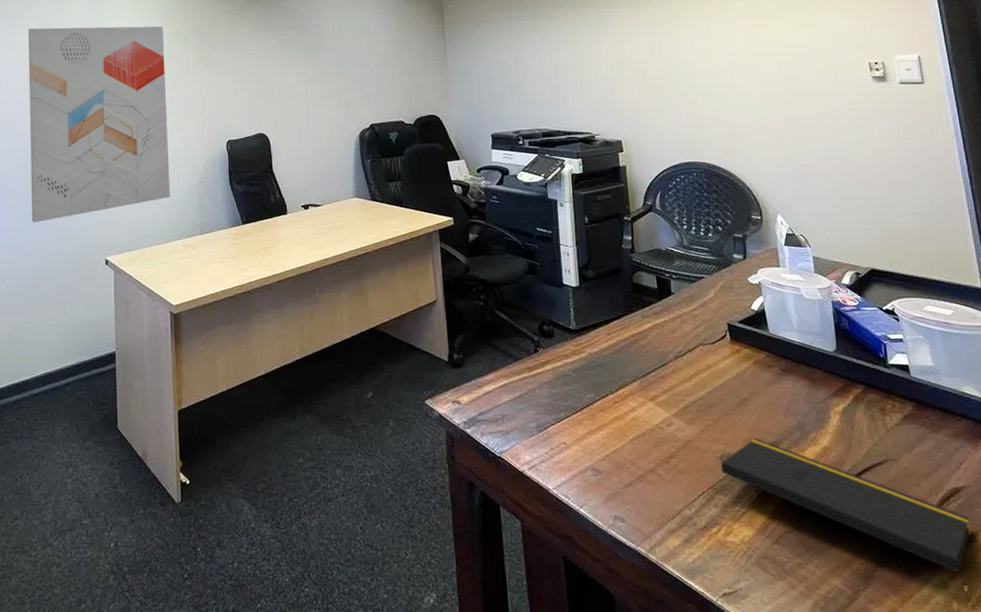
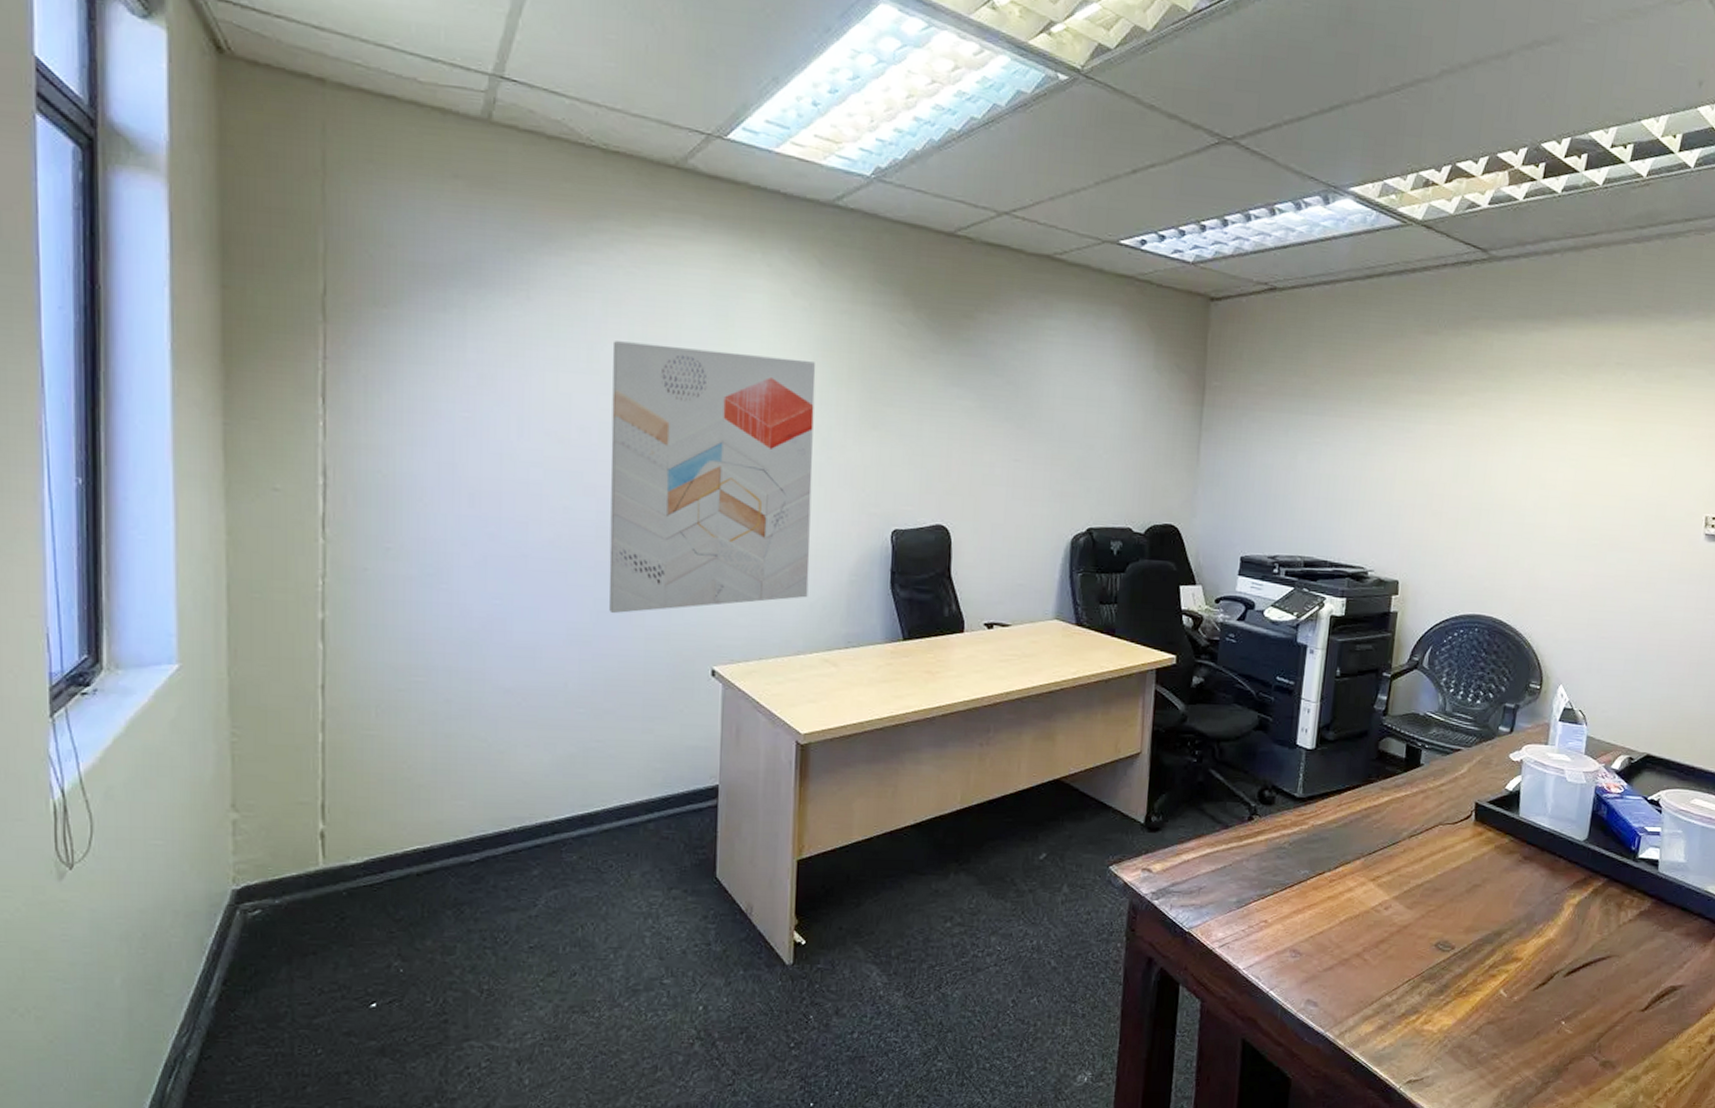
notepad: present [720,438,971,603] -> none [1433,927,1678,1097]

